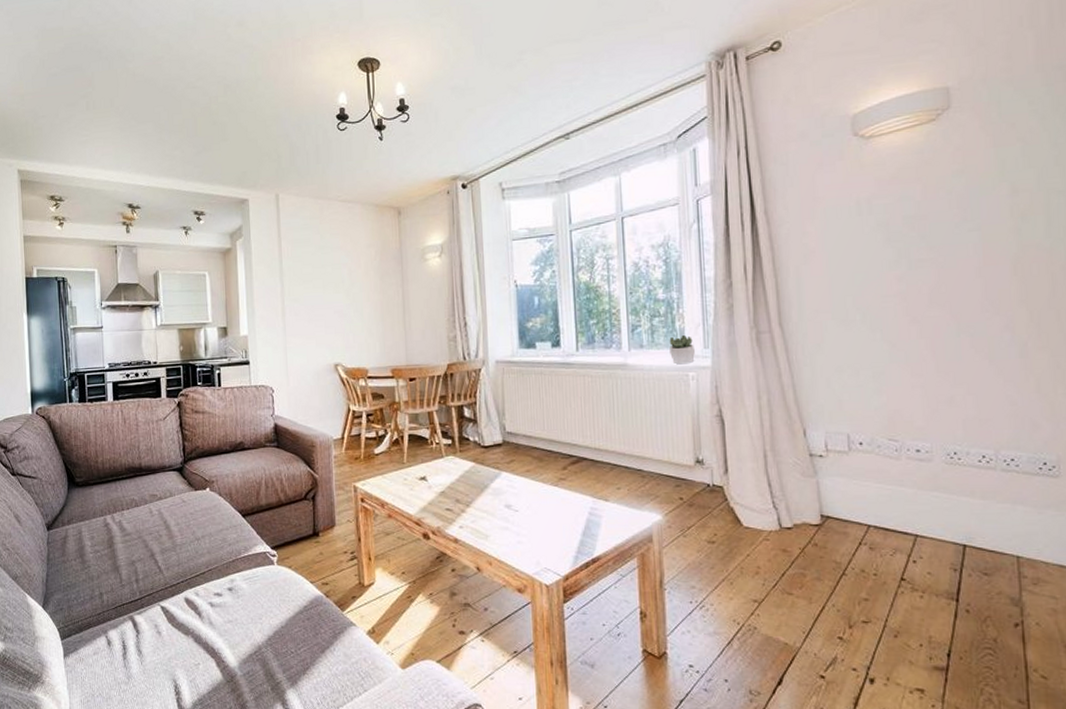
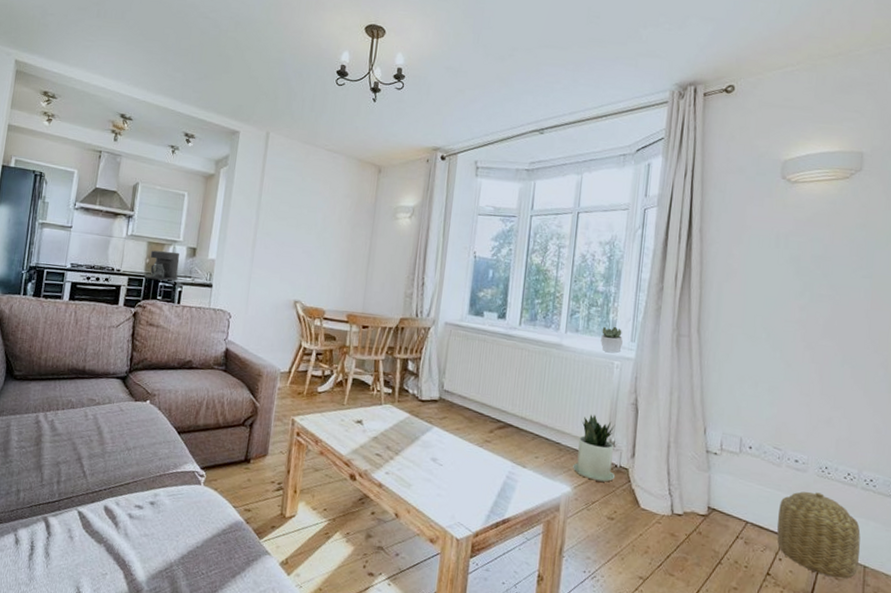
coffee maker: none [182,334,215,367] -> present [144,250,180,282]
planter: none [660,433,710,504] -> present [573,414,616,482]
basket: none [904,482,1011,574] -> present [777,491,861,579]

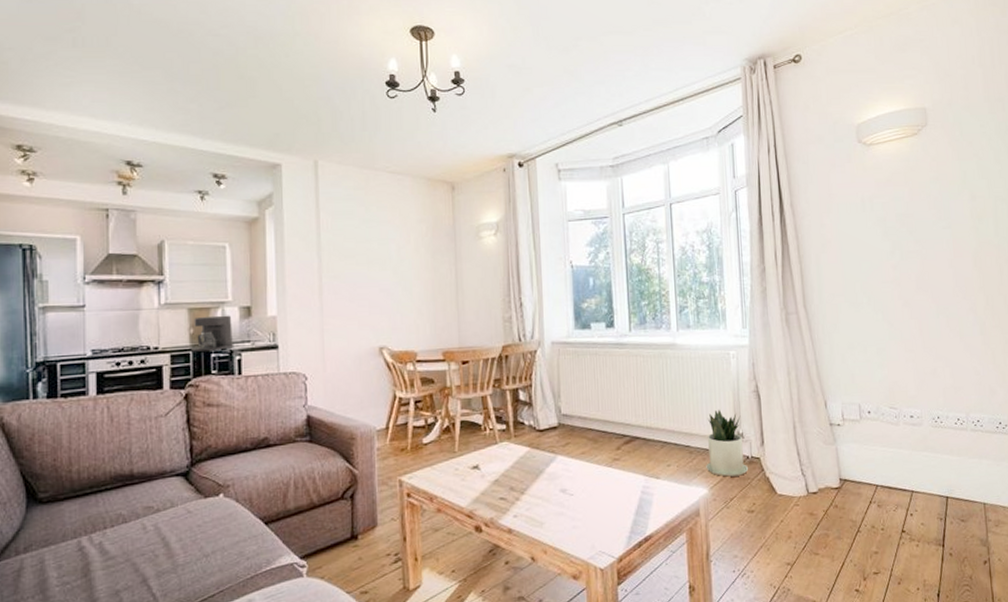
succulent plant: present [601,326,623,354] -> none [713,316,735,344]
basket: present [777,491,861,579] -> none [903,442,979,521]

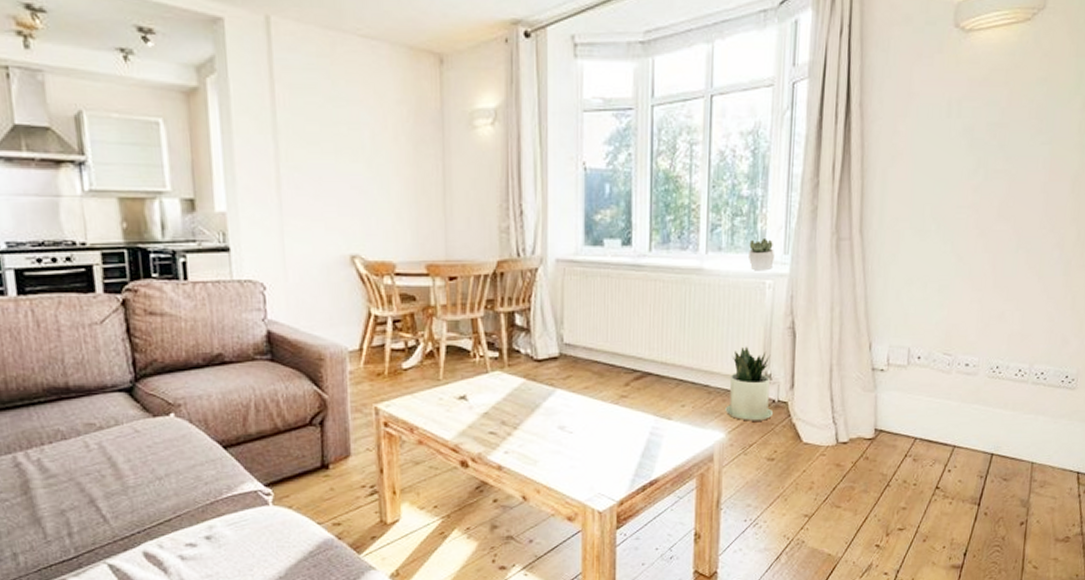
coffee maker: present [191,315,234,353] -> none [126,208,177,252]
succulent plant: none [713,316,735,344] -> present [749,239,774,271]

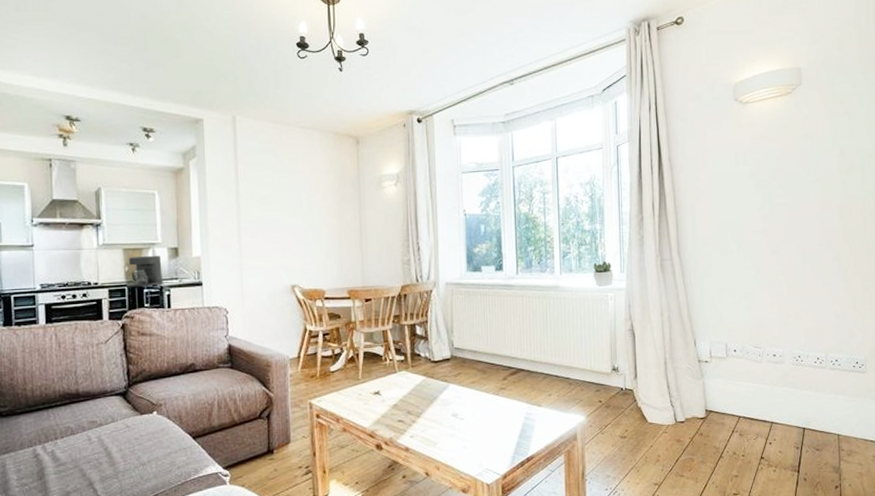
coffee maker: none [126,208,177,252] -> present [127,255,164,288]
planter: present [725,346,774,421] -> none [584,345,623,406]

